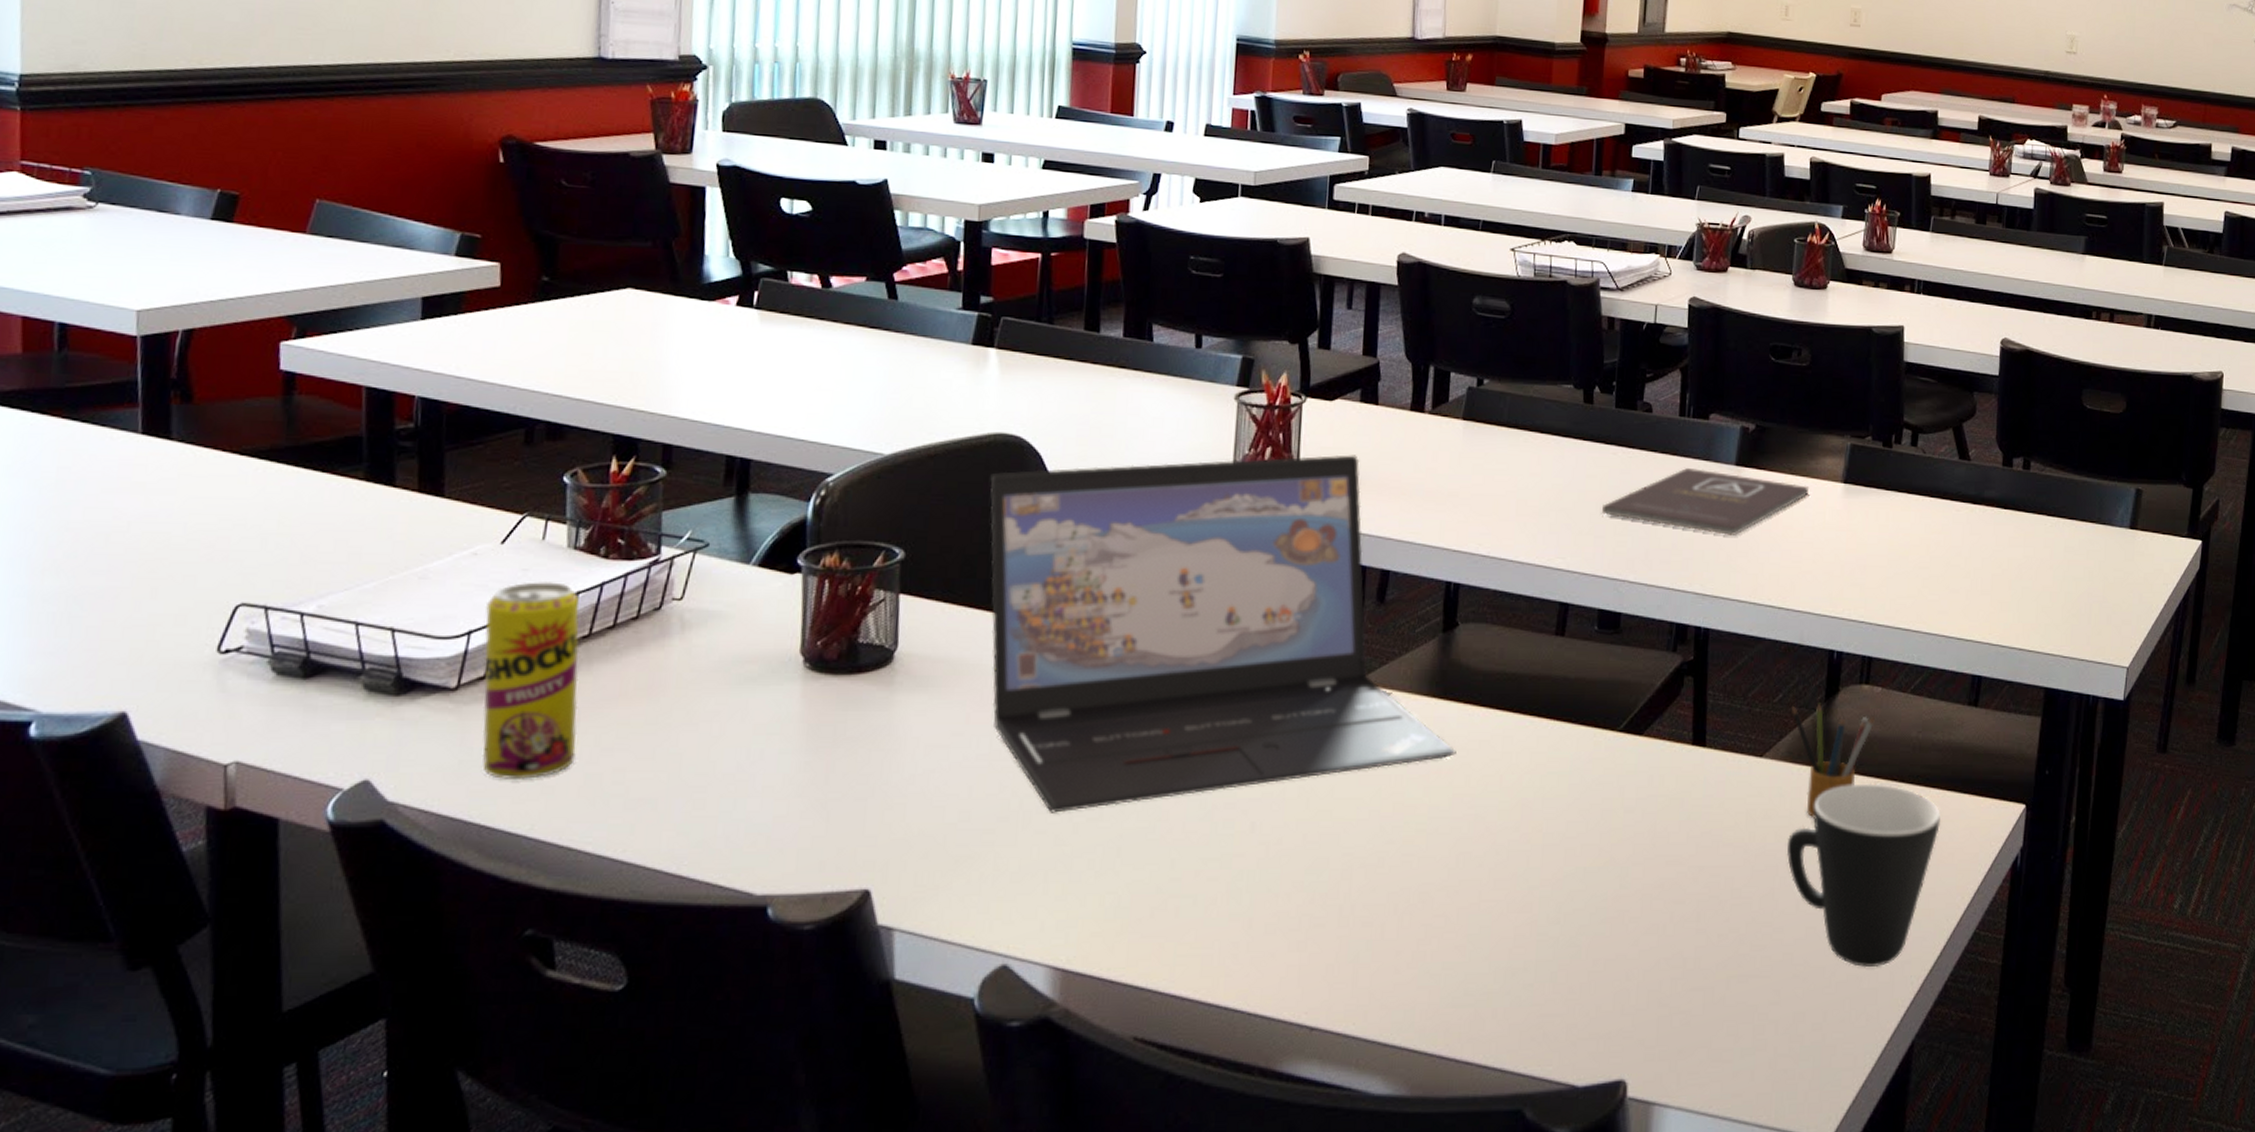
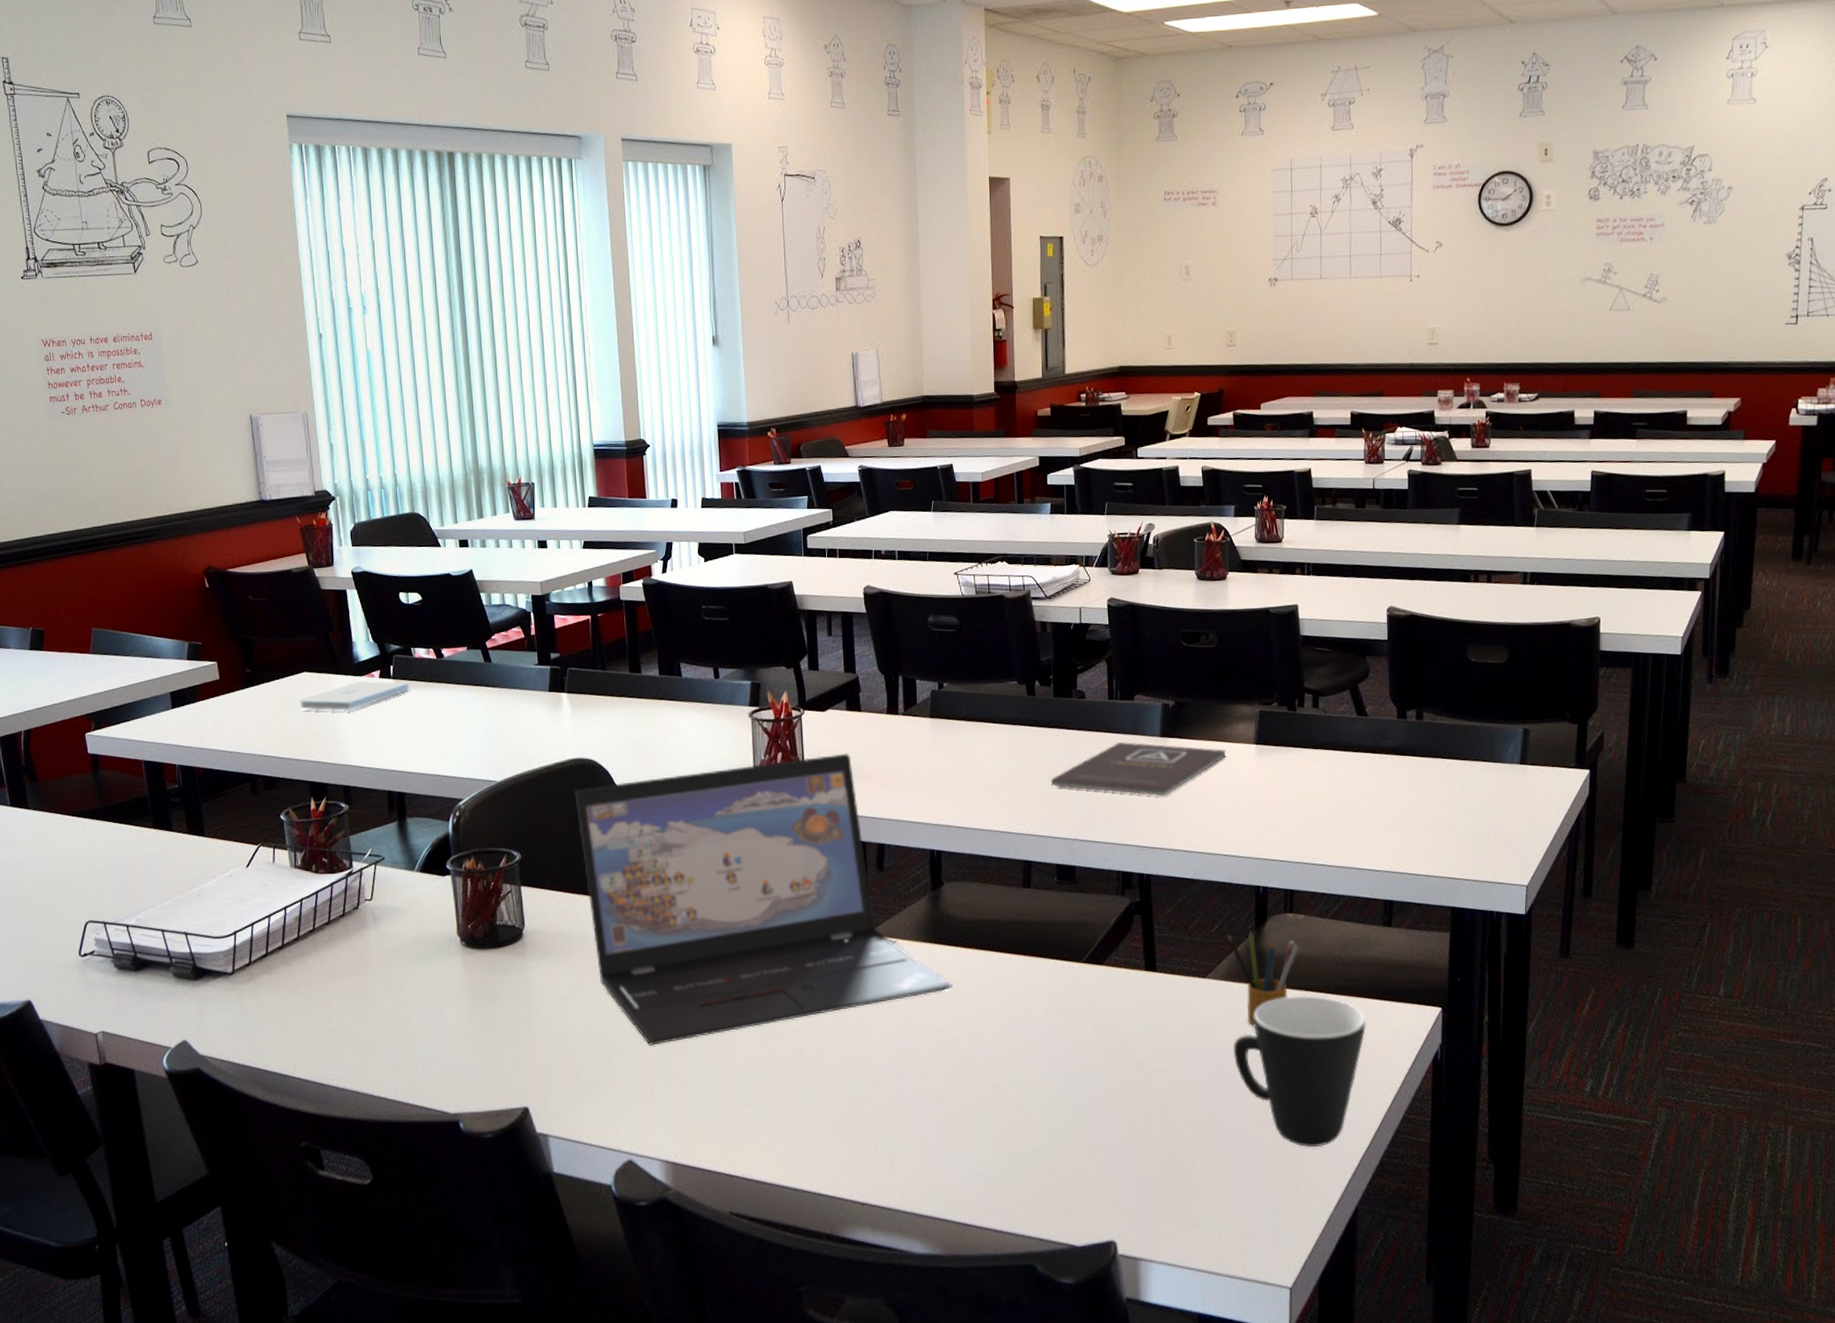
beverage can: present [482,582,580,779] -> none [242,893,316,1036]
notepad: none [614,306,779,346] -> present [299,680,410,711]

